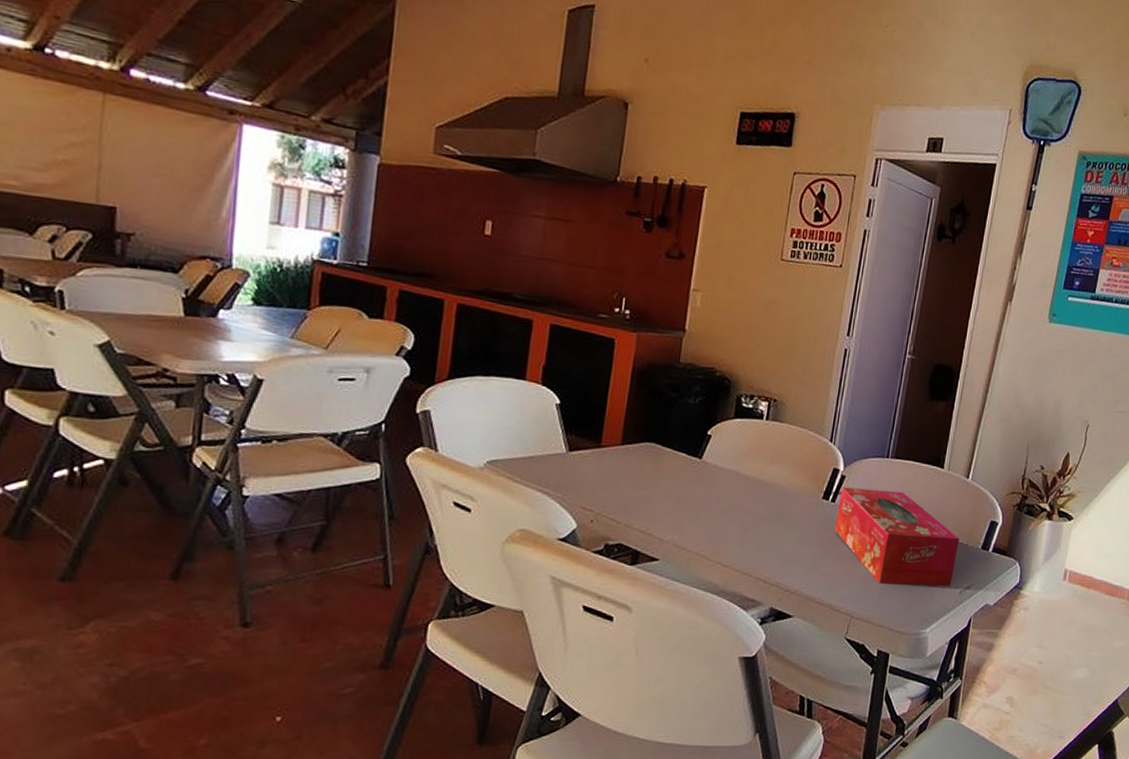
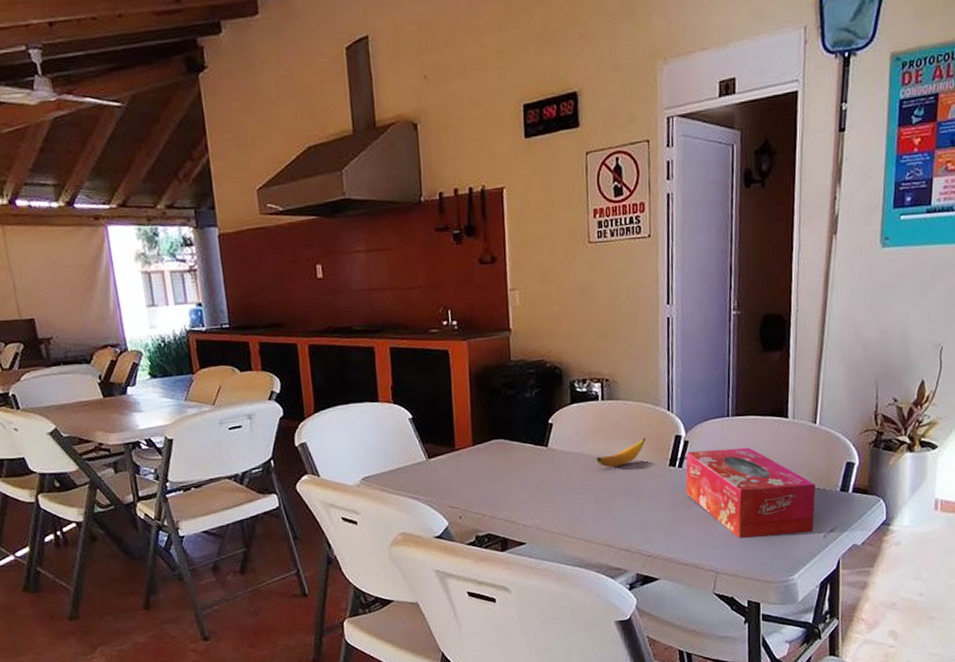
banana: none [749,466,804,491] -> present [596,438,646,467]

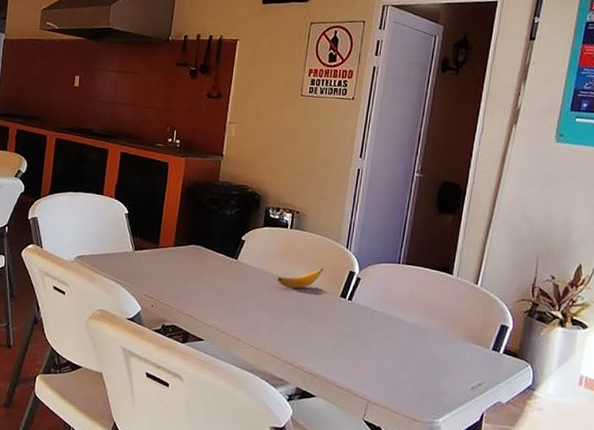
tissue box: present [685,447,816,538] -> none [351,287,470,383]

